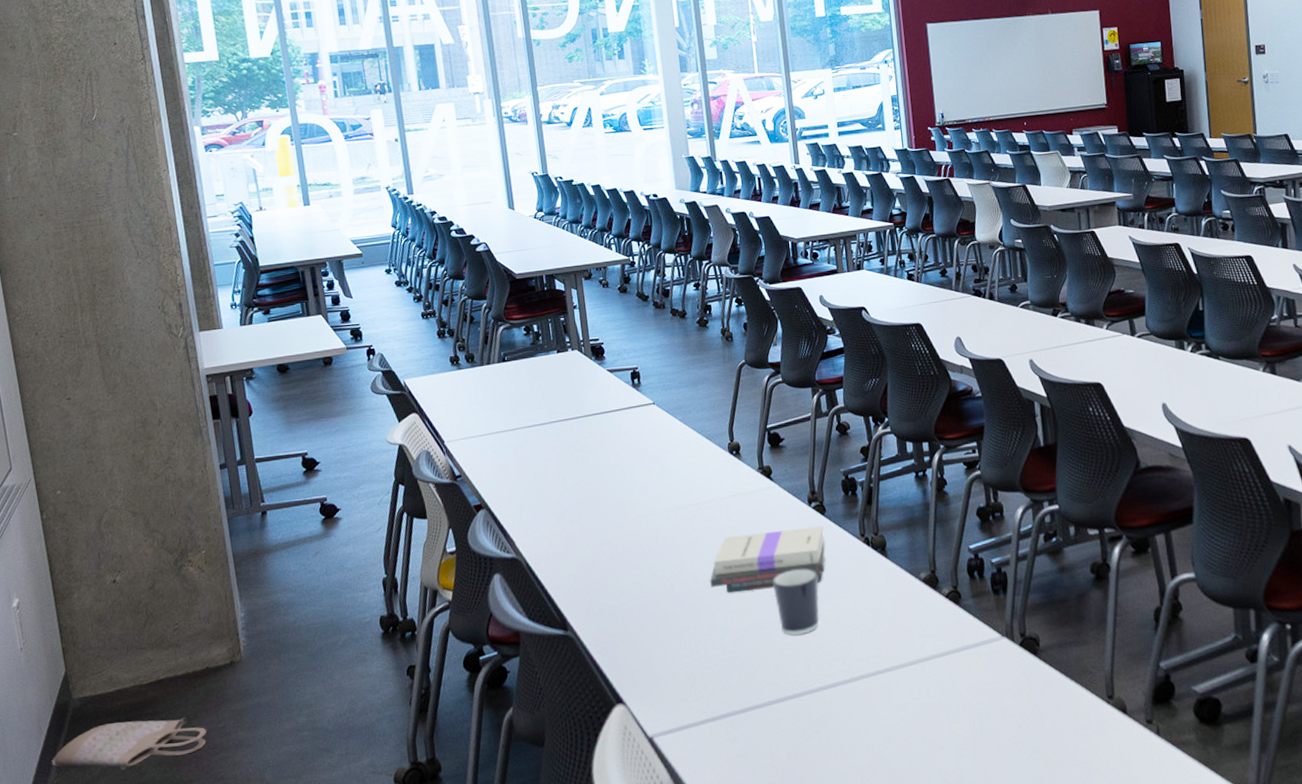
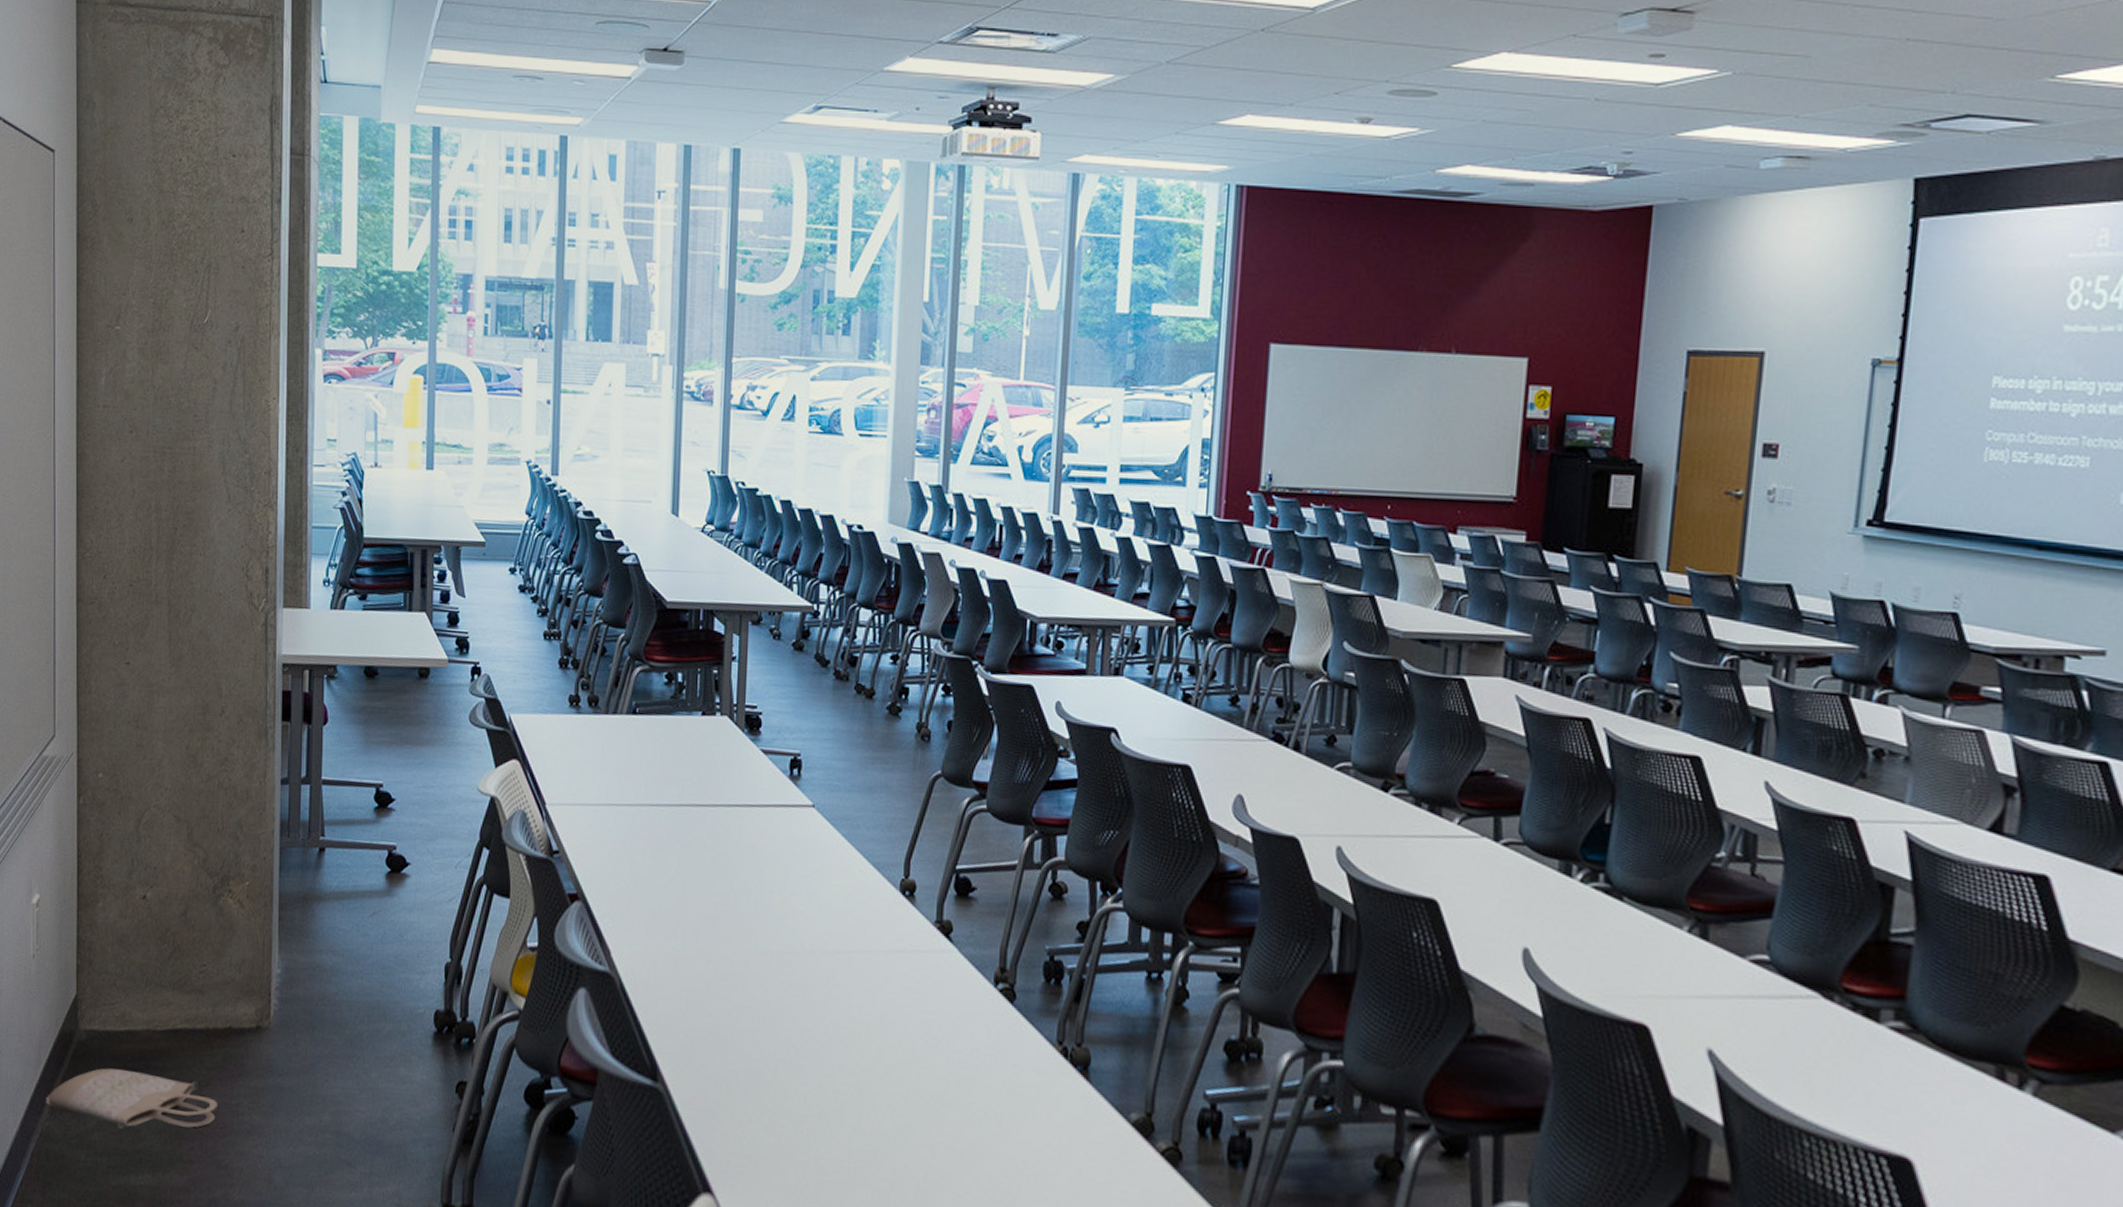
books: present [709,526,826,593] -> none [846,1004,1009,1094]
mug: present [773,568,820,635] -> none [928,1068,991,1160]

